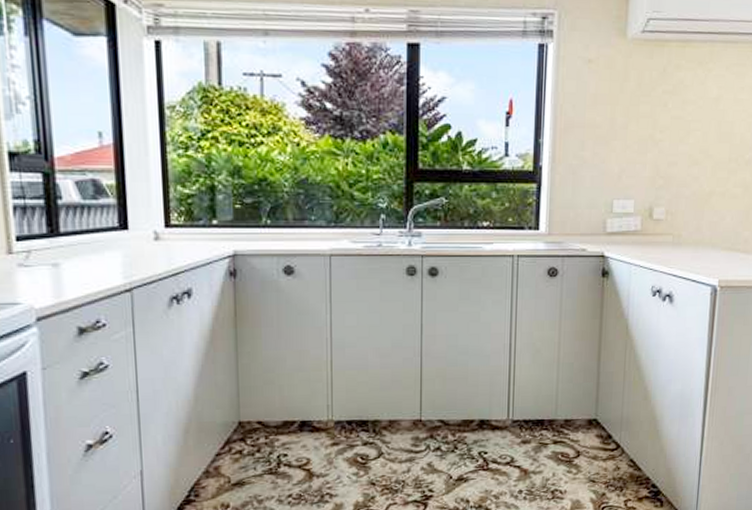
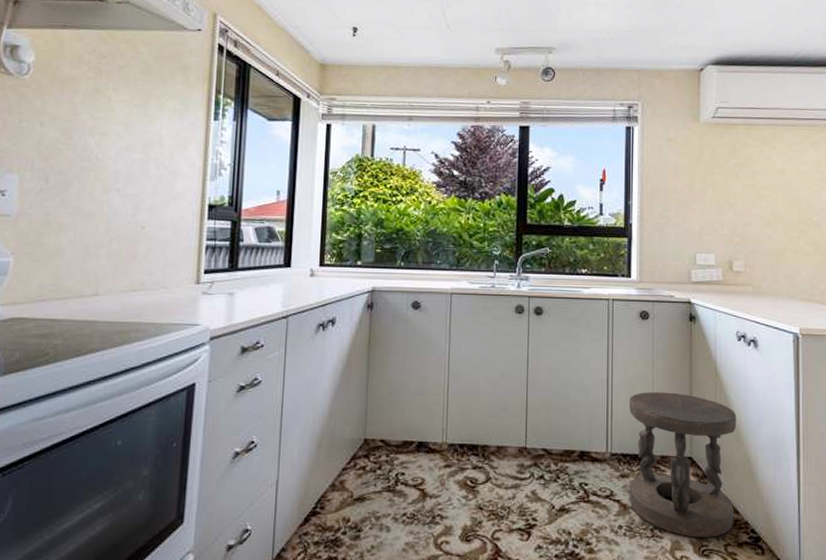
stool: none [530,354,646,496] -> present [628,392,737,538]

